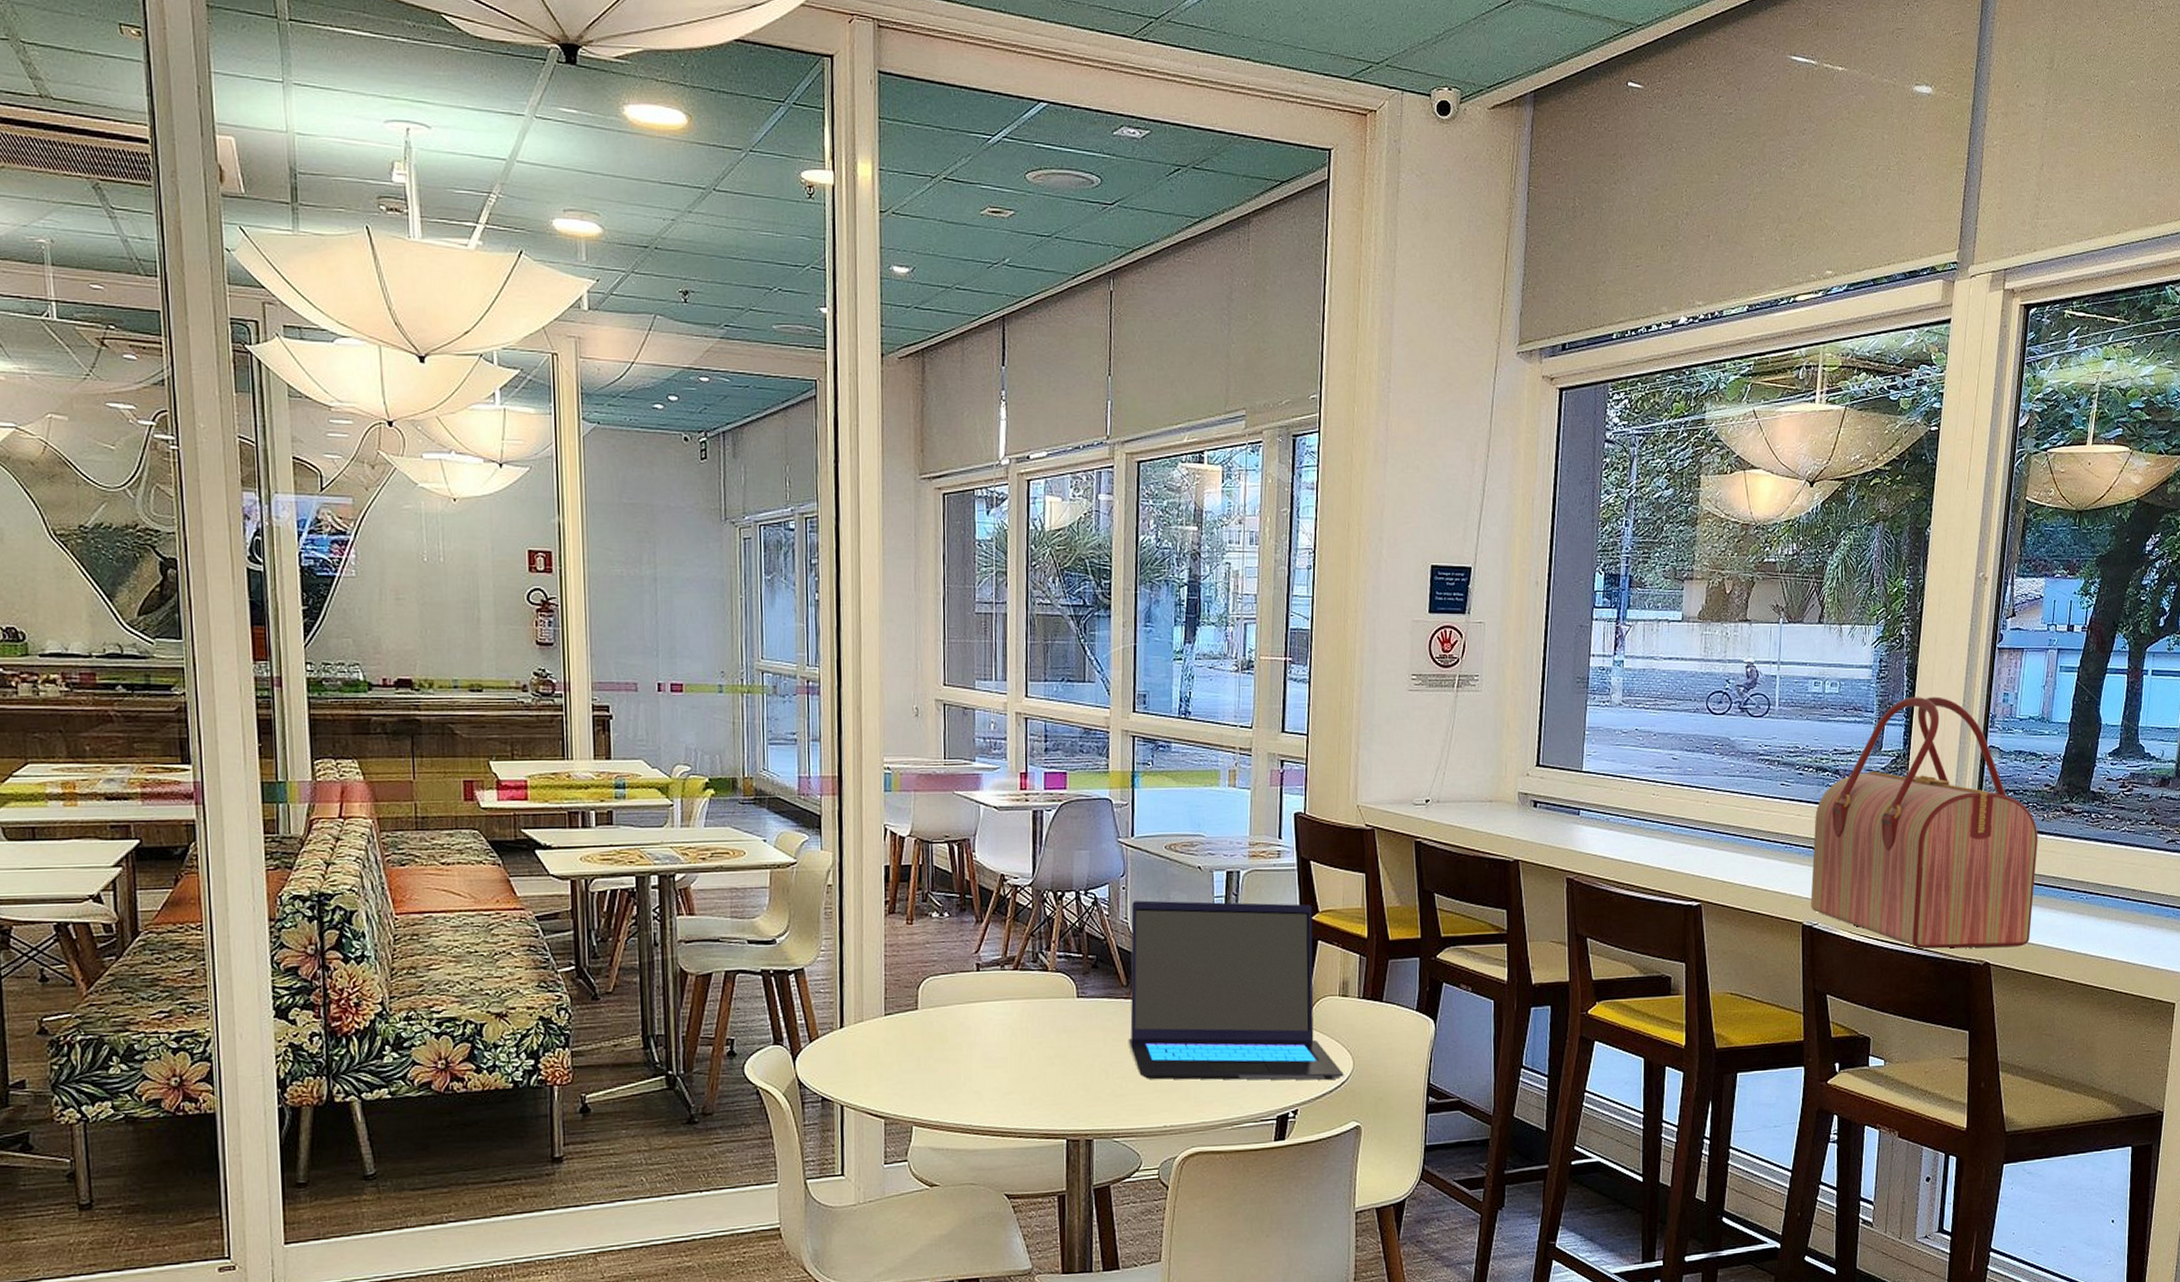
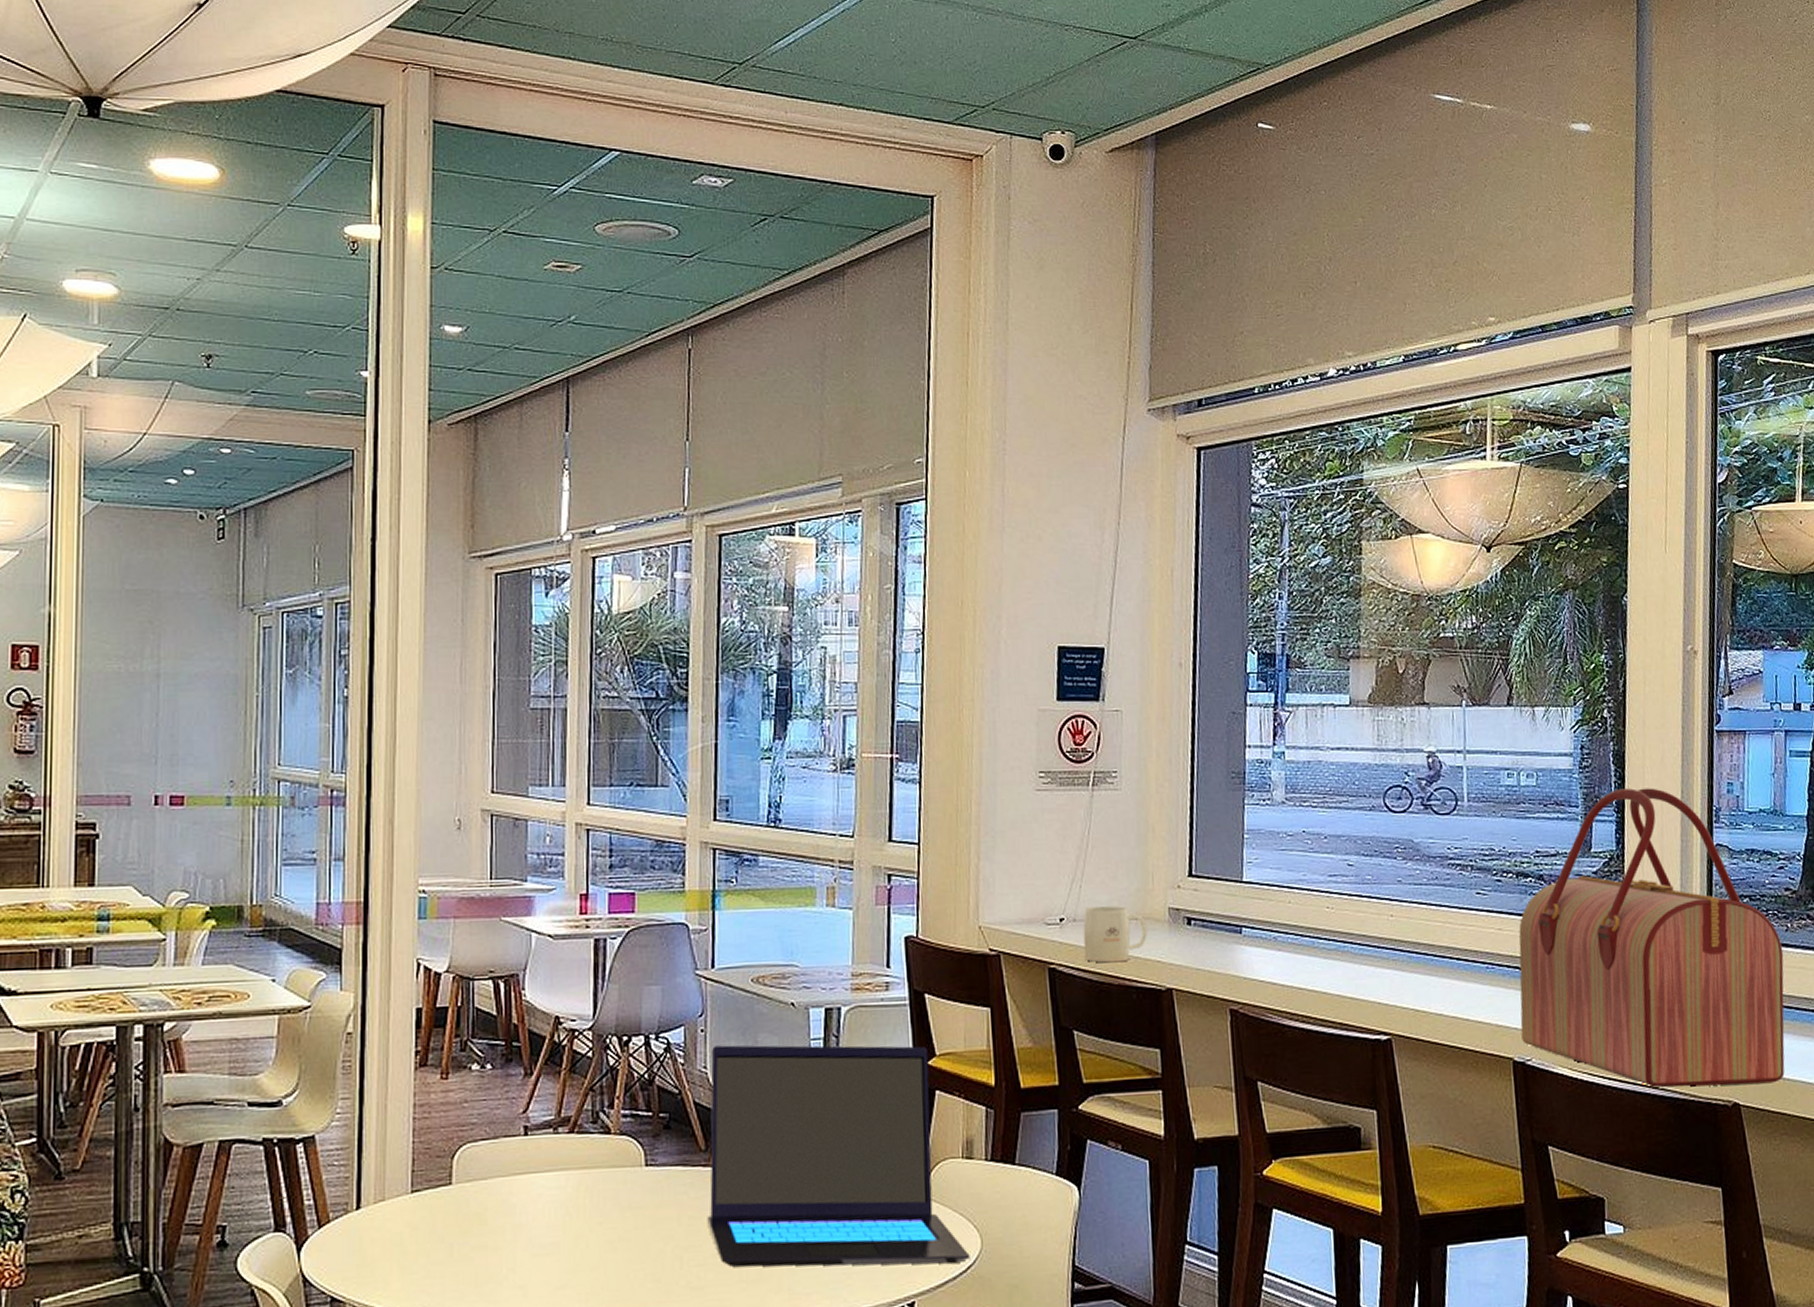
mug: none [1445,790,1500,838] -> present [1083,906,1148,963]

